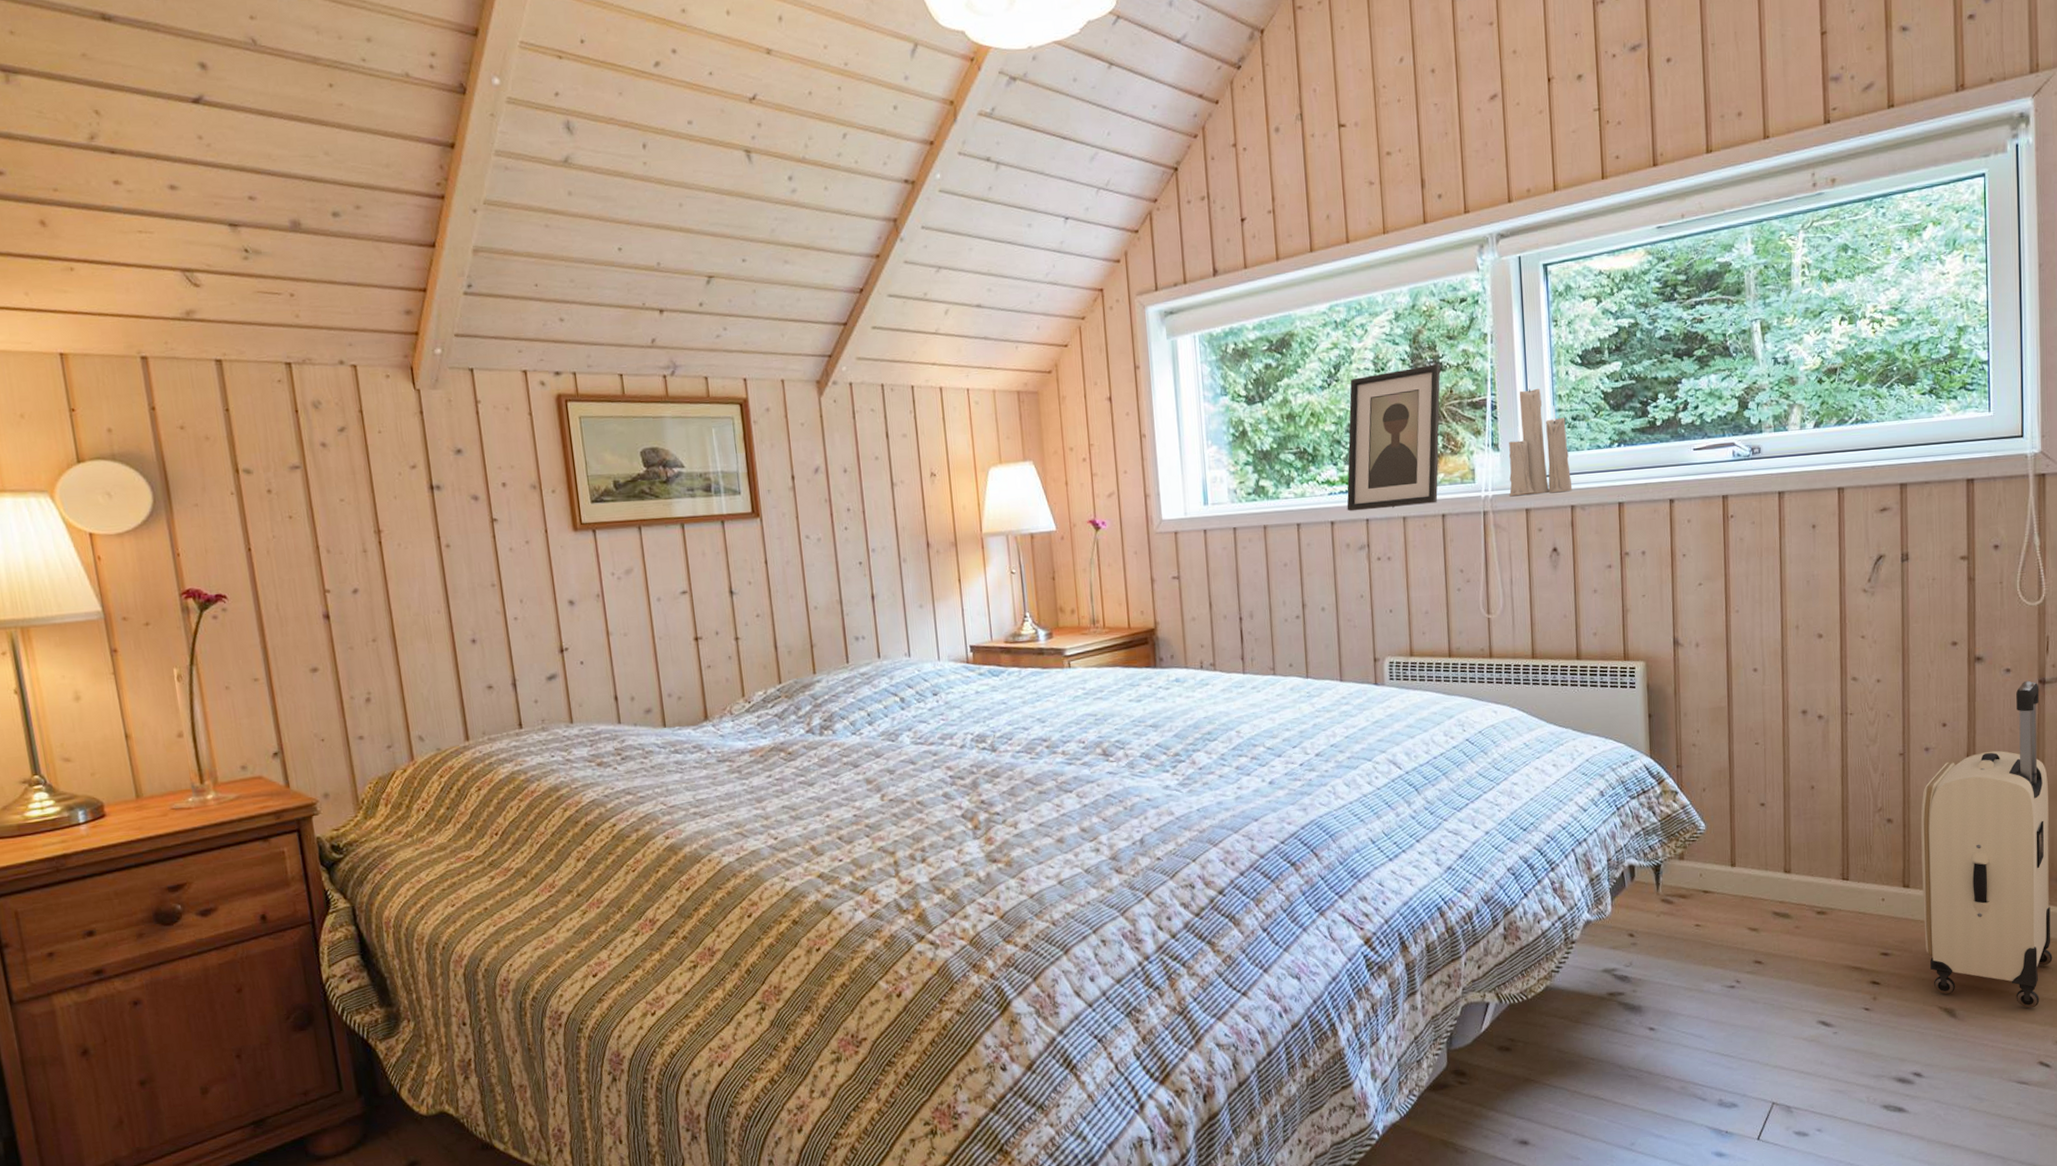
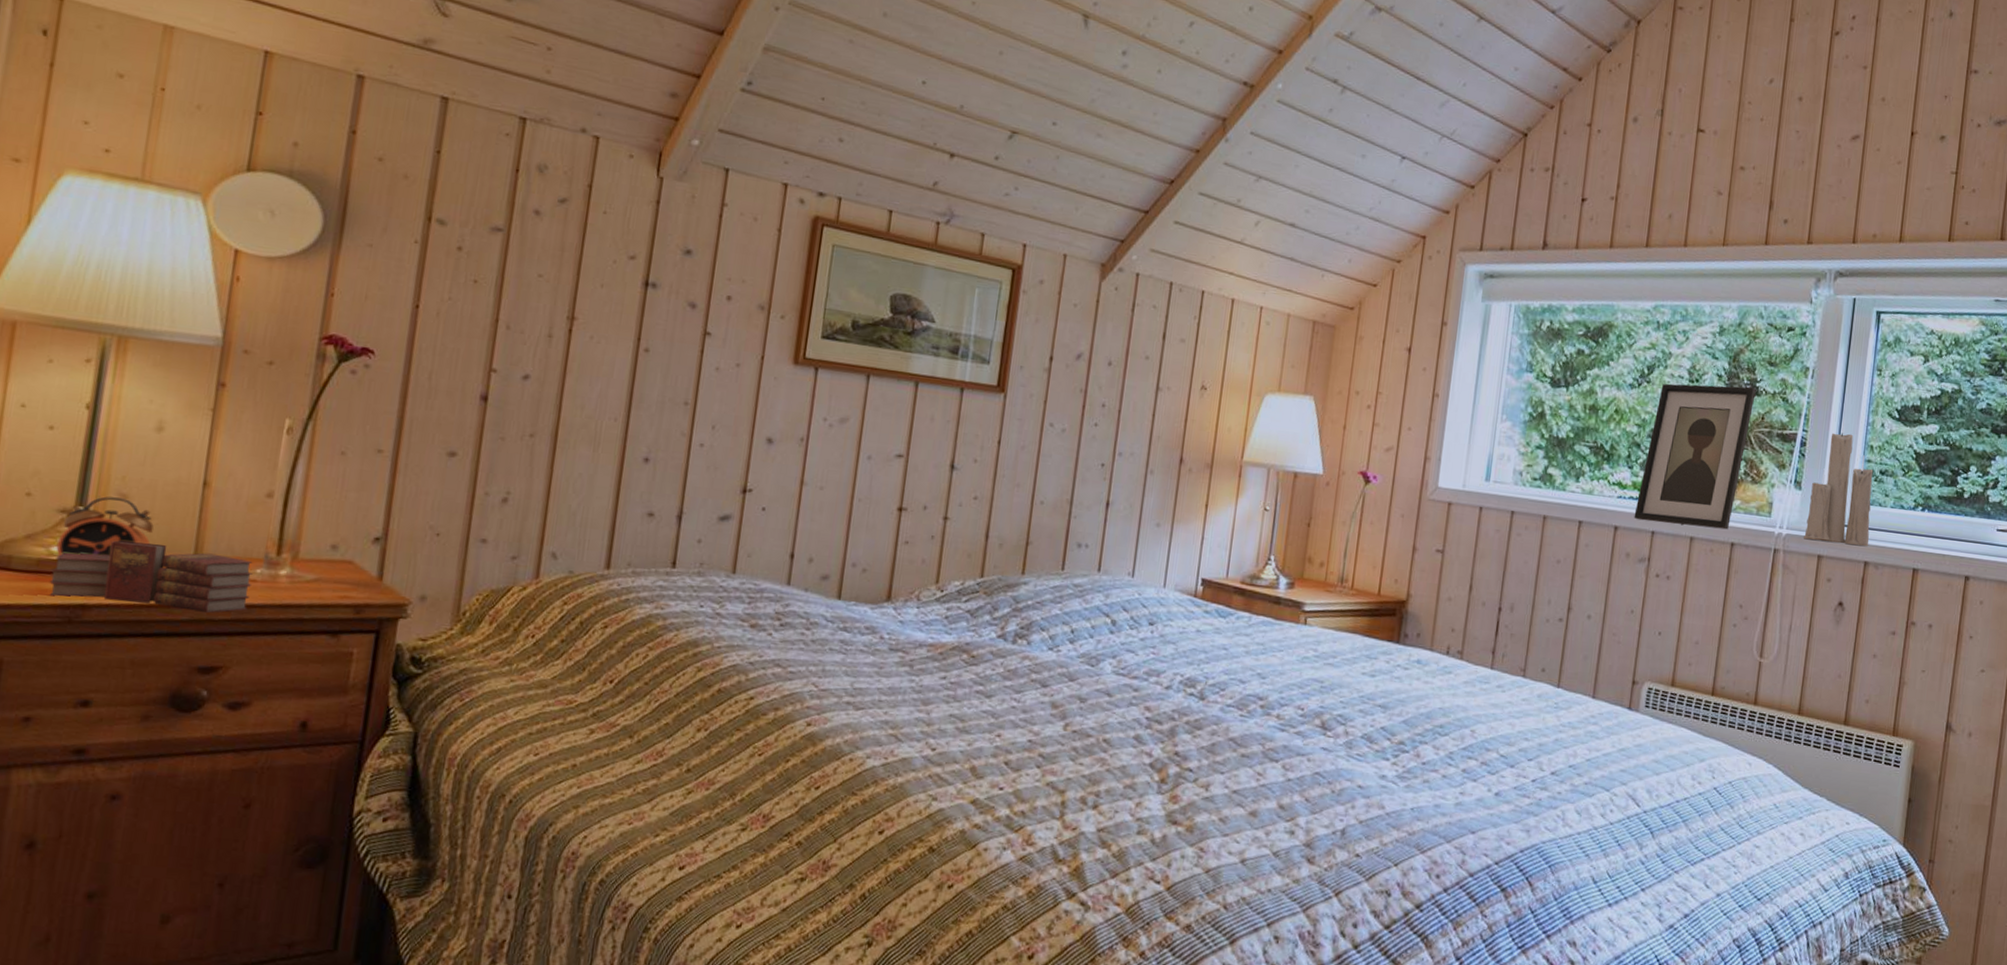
alarm clock: none [27,762,100,819] -> present [56,496,154,557]
book: none [30,792,191,853] -> present [49,540,253,613]

